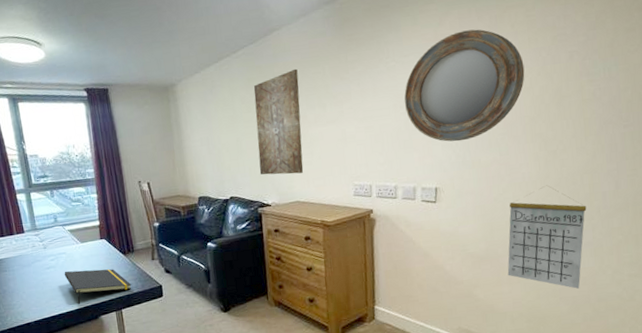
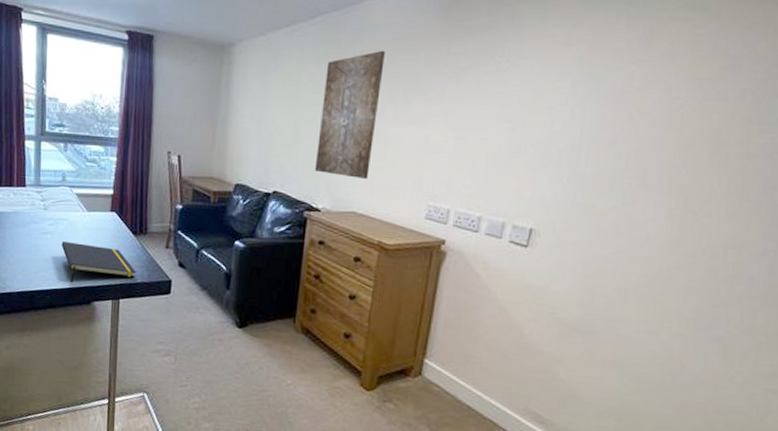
home mirror: present [404,29,525,142] -> none [511,39,677,177]
calendar: present [507,185,587,289] -> none [602,253,725,393]

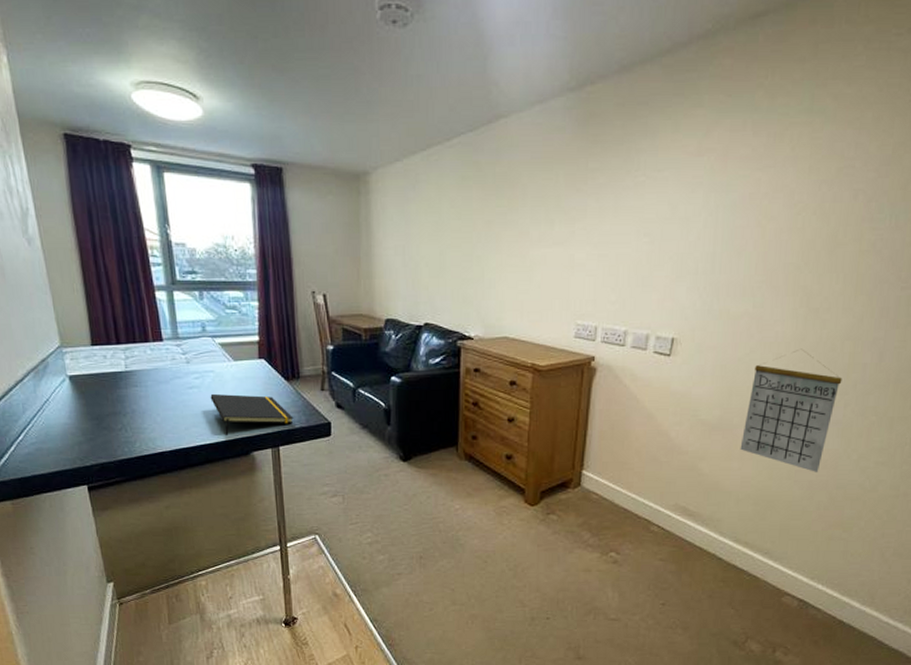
wall art: present [314,50,385,179] -> none [464,170,525,303]
calendar: none [602,253,725,393] -> present [740,348,842,472]

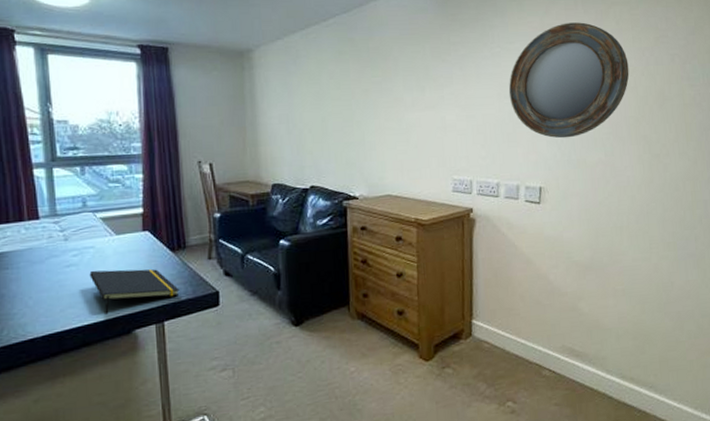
home mirror: none [649,147,799,285] -> present [508,22,629,139]
calendar: present [740,348,842,472] -> none [612,190,690,303]

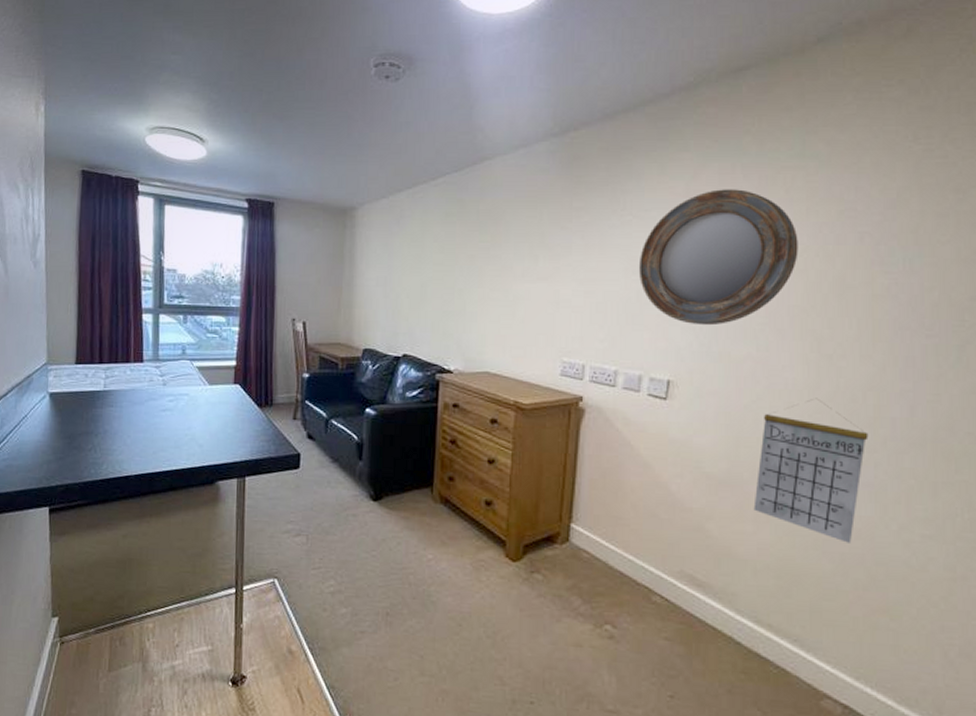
notepad: present [89,269,180,314] -> none [182,417,263,462]
calendar: none [612,190,690,303] -> present [753,398,869,543]

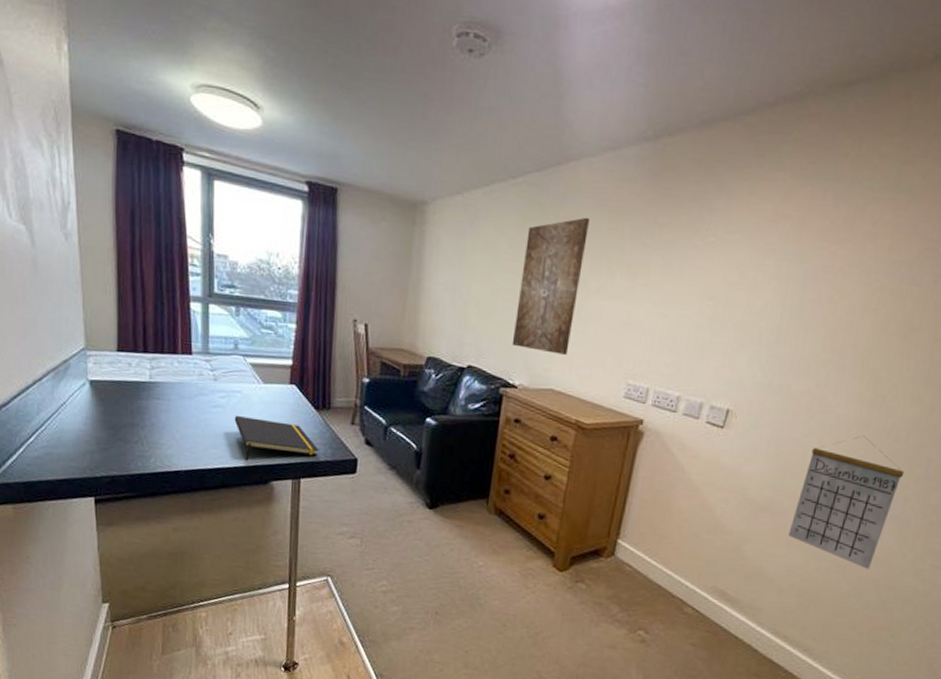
notepad: none [182,417,263,462] -> present [234,415,319,461]
wall art: none [444,208,508,337] -> present [511,217,590,355]
home mirror: present [638,189,798,326] -> none [714,216,876,358]

